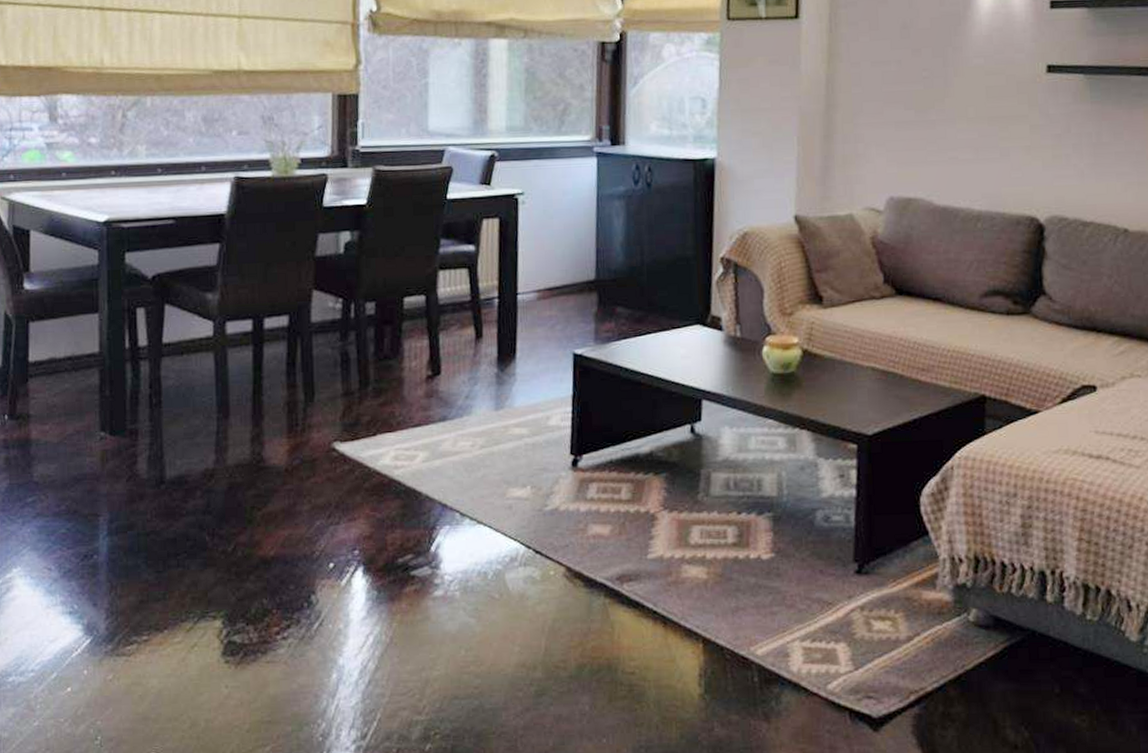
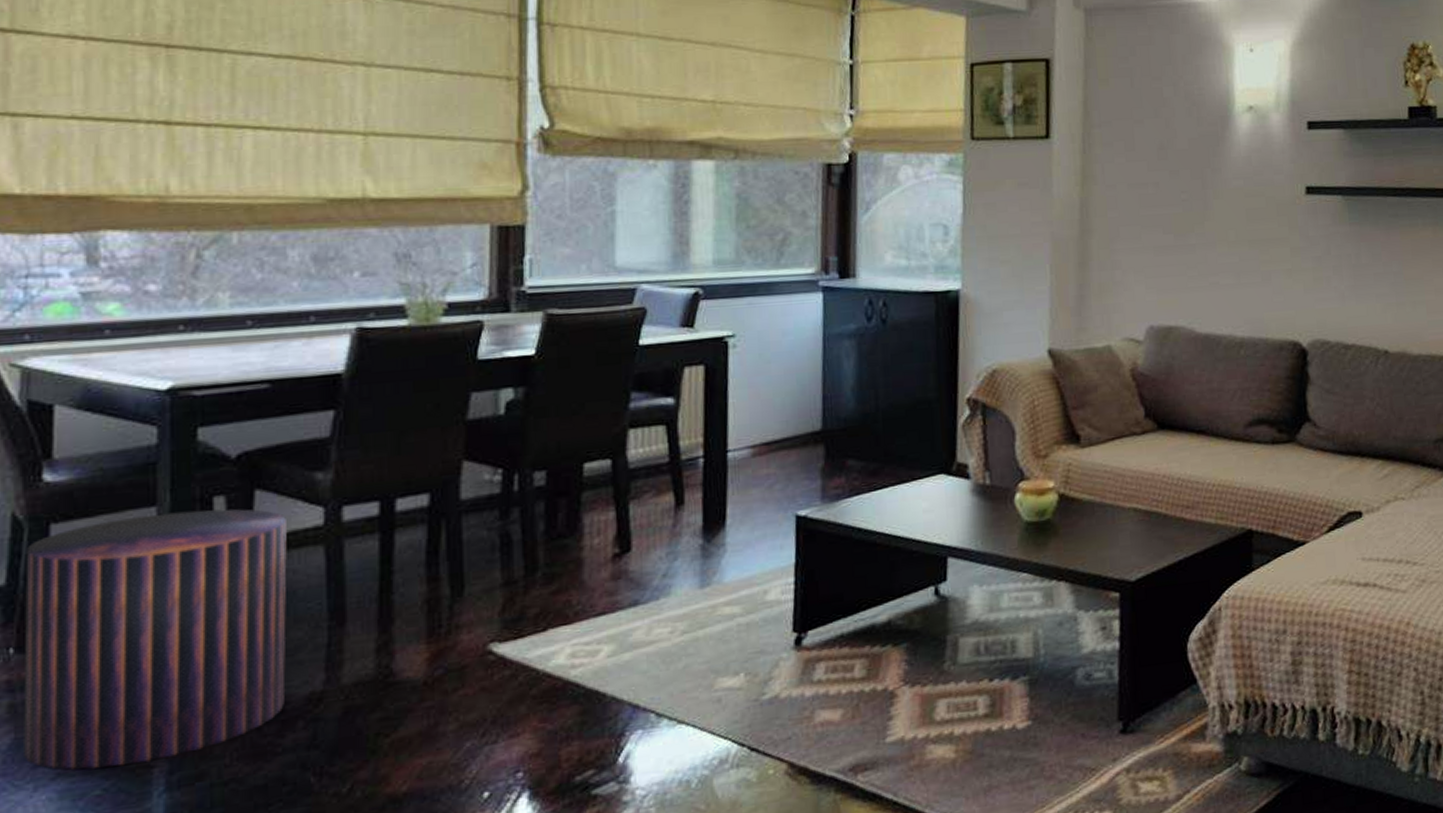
pouf: none [14,318,188,513] -> present [24,509,287,770]

